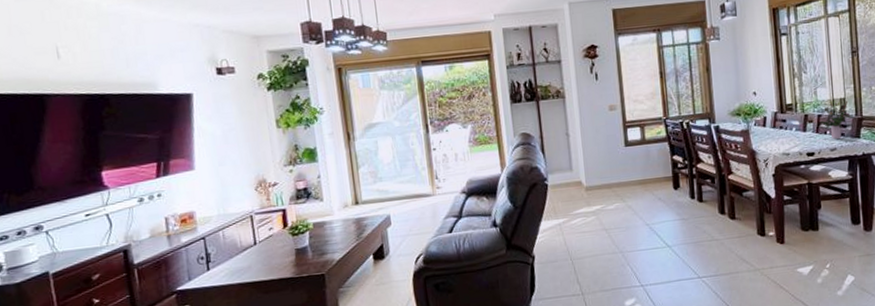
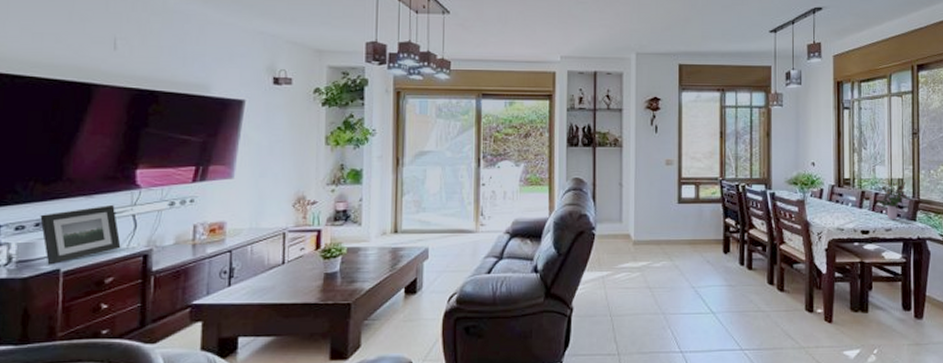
picture frame: none [20,206,101,269] -> present [40,204,121,265]

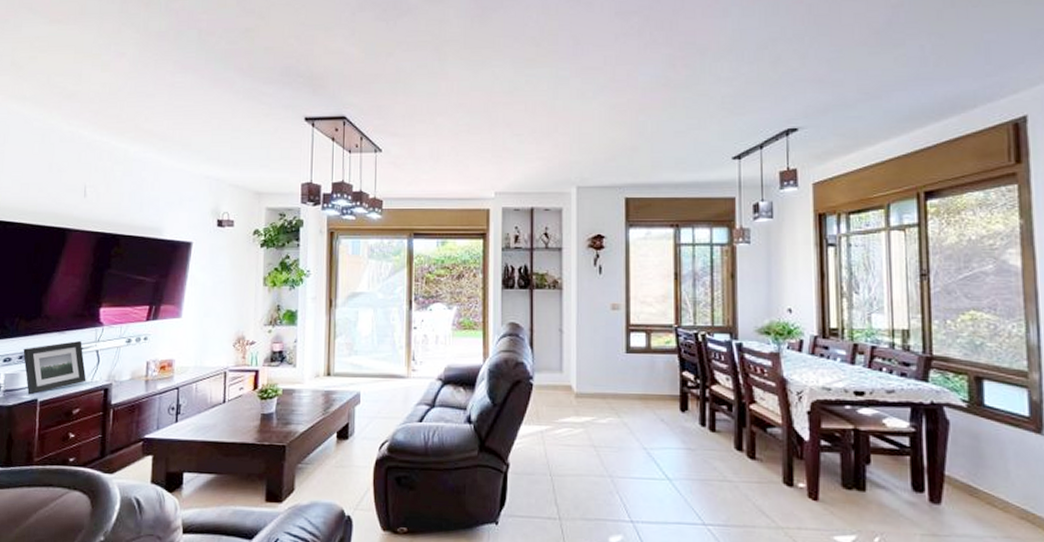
bouquet: present [876,180,908,220] -> none [873,331,916,380]

